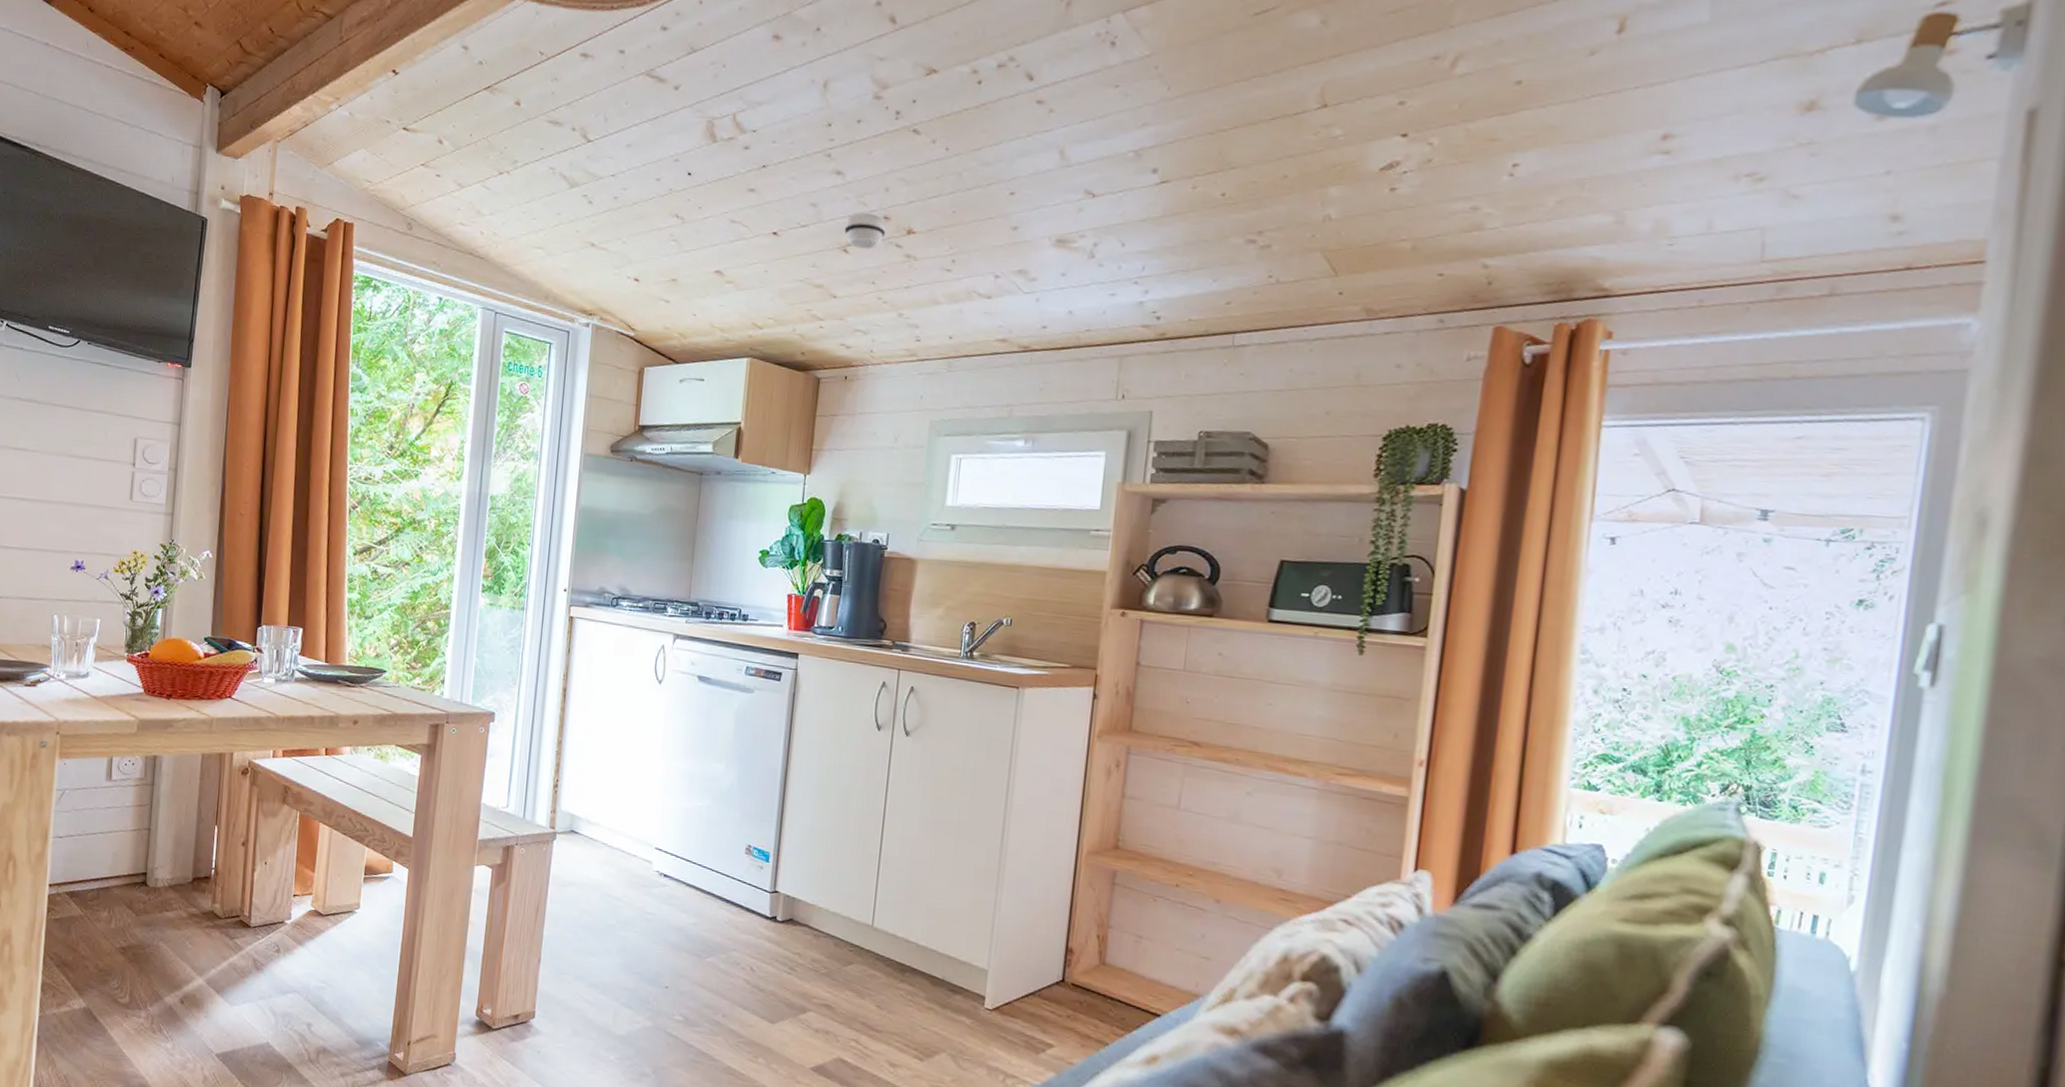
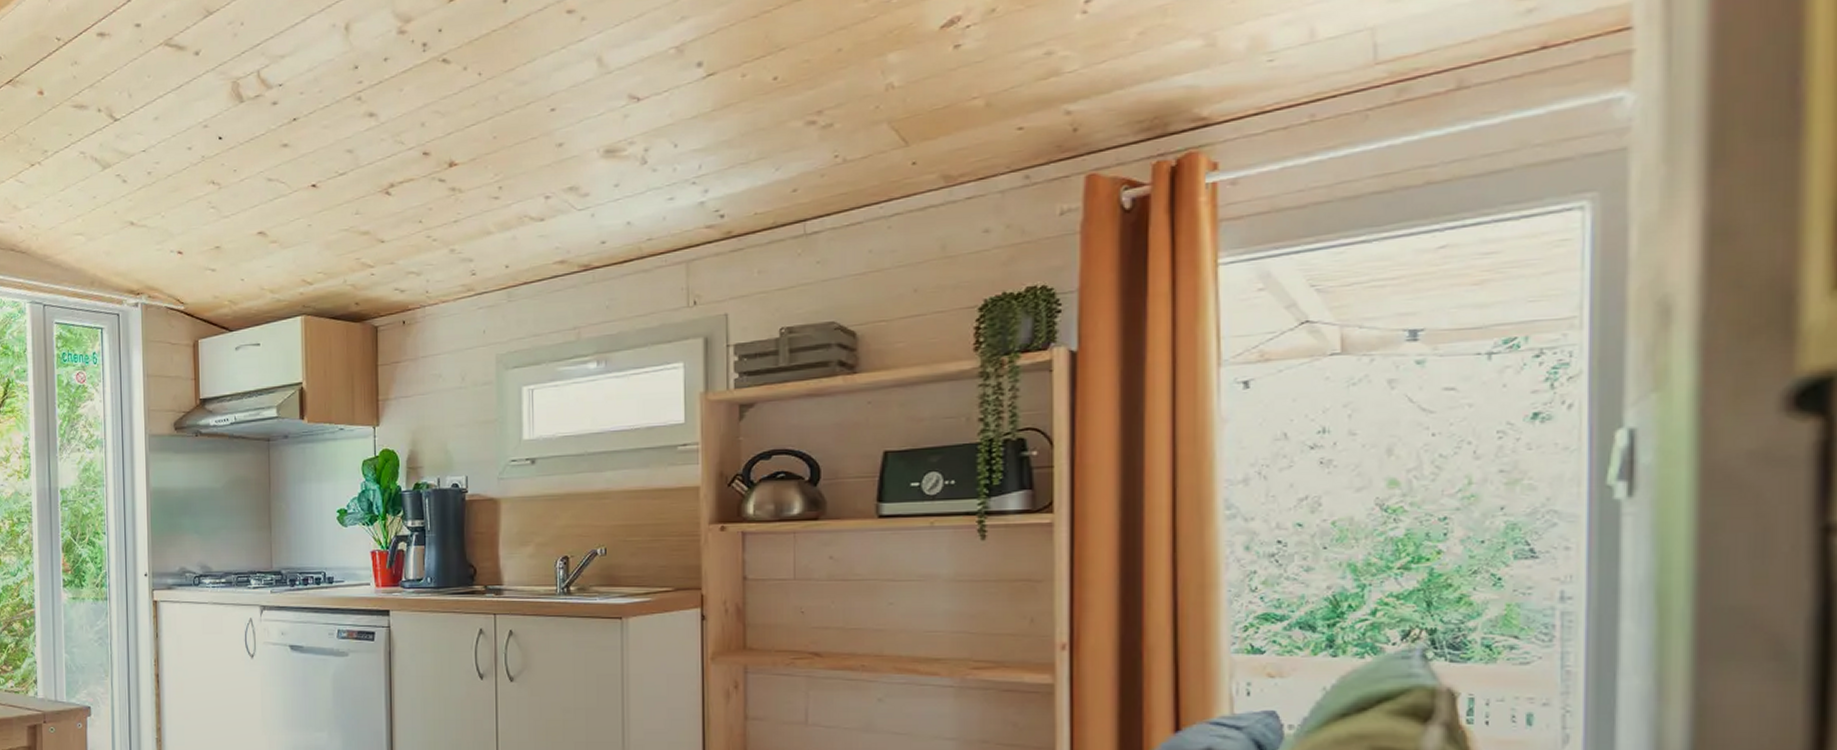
smoke detector: present [844,213,886,249] -> none [384,151,427,189]

